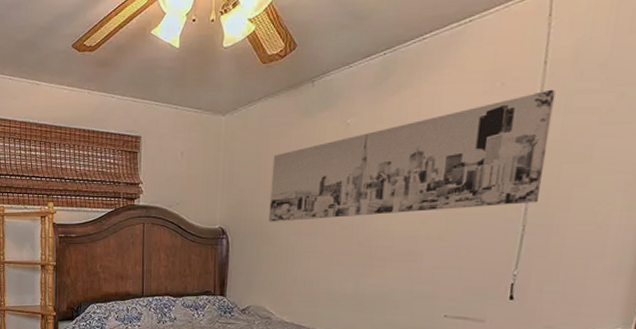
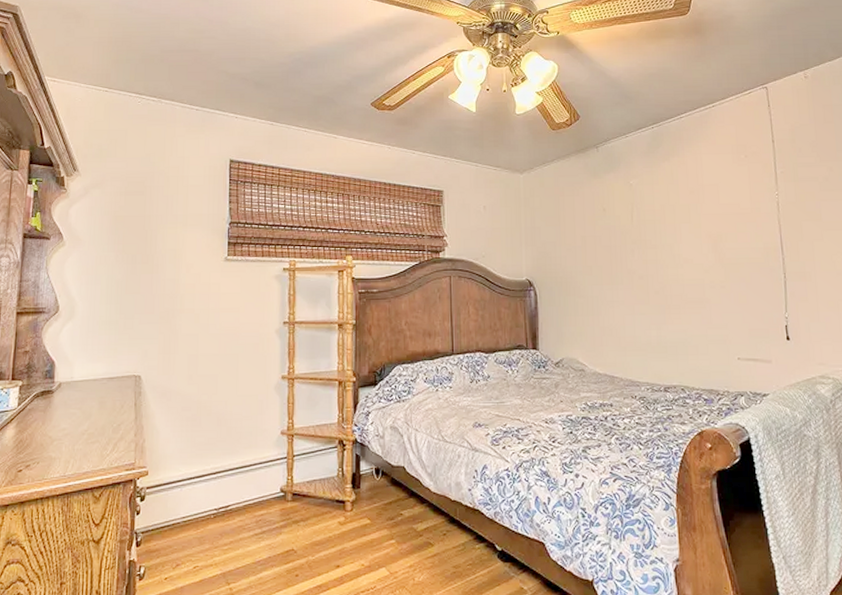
wall art: present [269,89,556,222] -> none [570,162,790,273]

